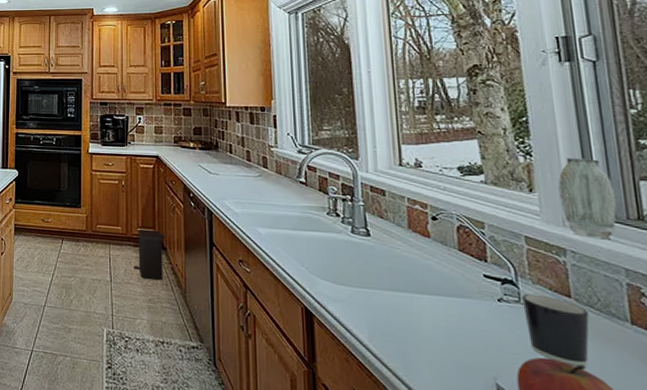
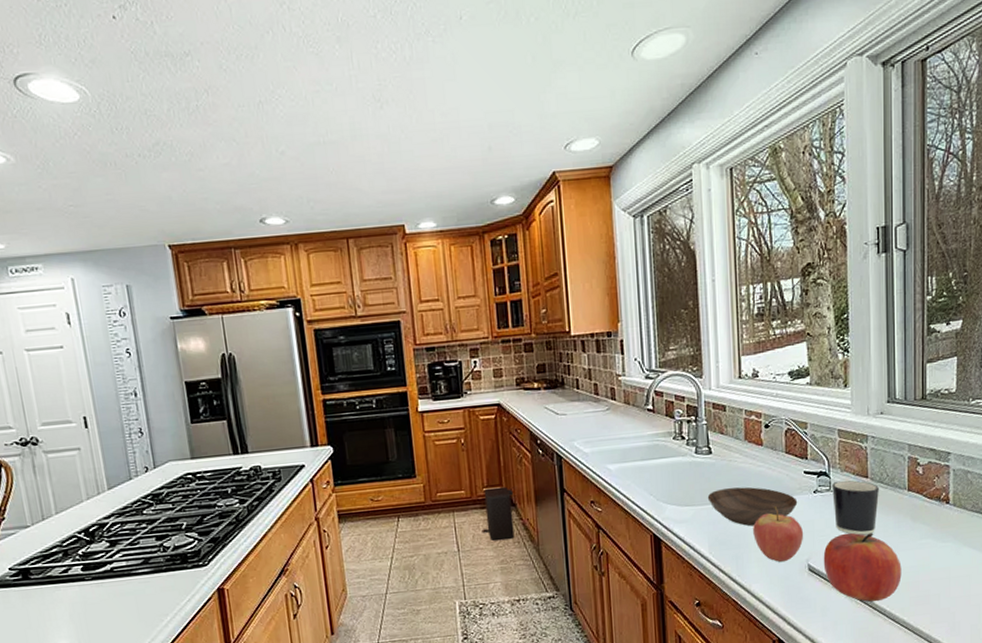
bowl: none [366,275,478,323] -> present [707,487,798,527]
fruit: none [422,305,488,373] -> present [753,505,804,562]
vase: present [558,158,617,240] -> none [867,348,909,423]

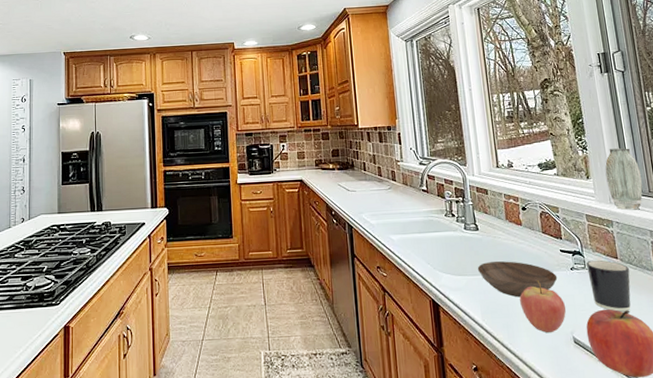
pedal bin: present [482,486,515,540] -> none [285,250,313,297]
vase: none [867,348,909,423] -> present [605,148,643,211]

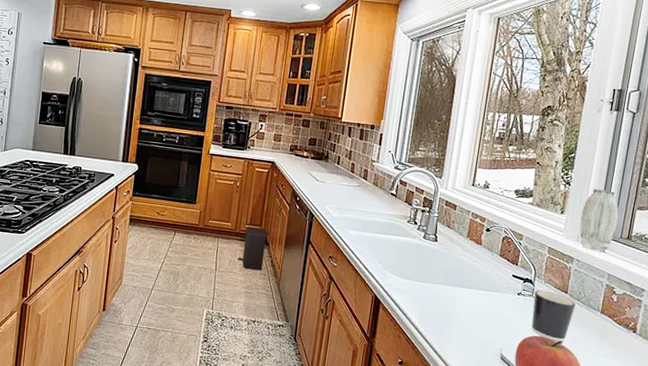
pedal bin: none [285,250,313,297] -> present [237,226,269,270]
bowl: present [477,261,558,298] -> none [426,272,502,310]
fruit: present [519,279,566,333] -> none [458,296,503,346]

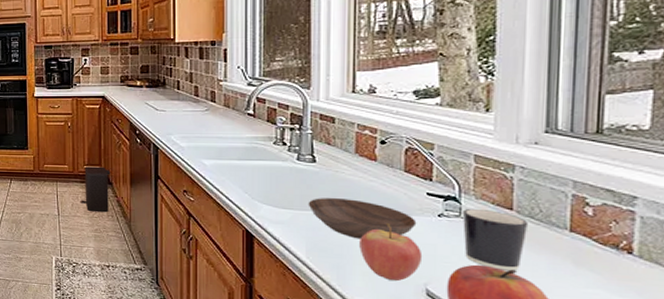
bowl: none [426,272,502,310] -> present [308,198,417,239]
fruit: none [458,296,503,346] -> present [359,222,423,281]
vase: present [579,189,619,253] -> none [517,75,578,154]

